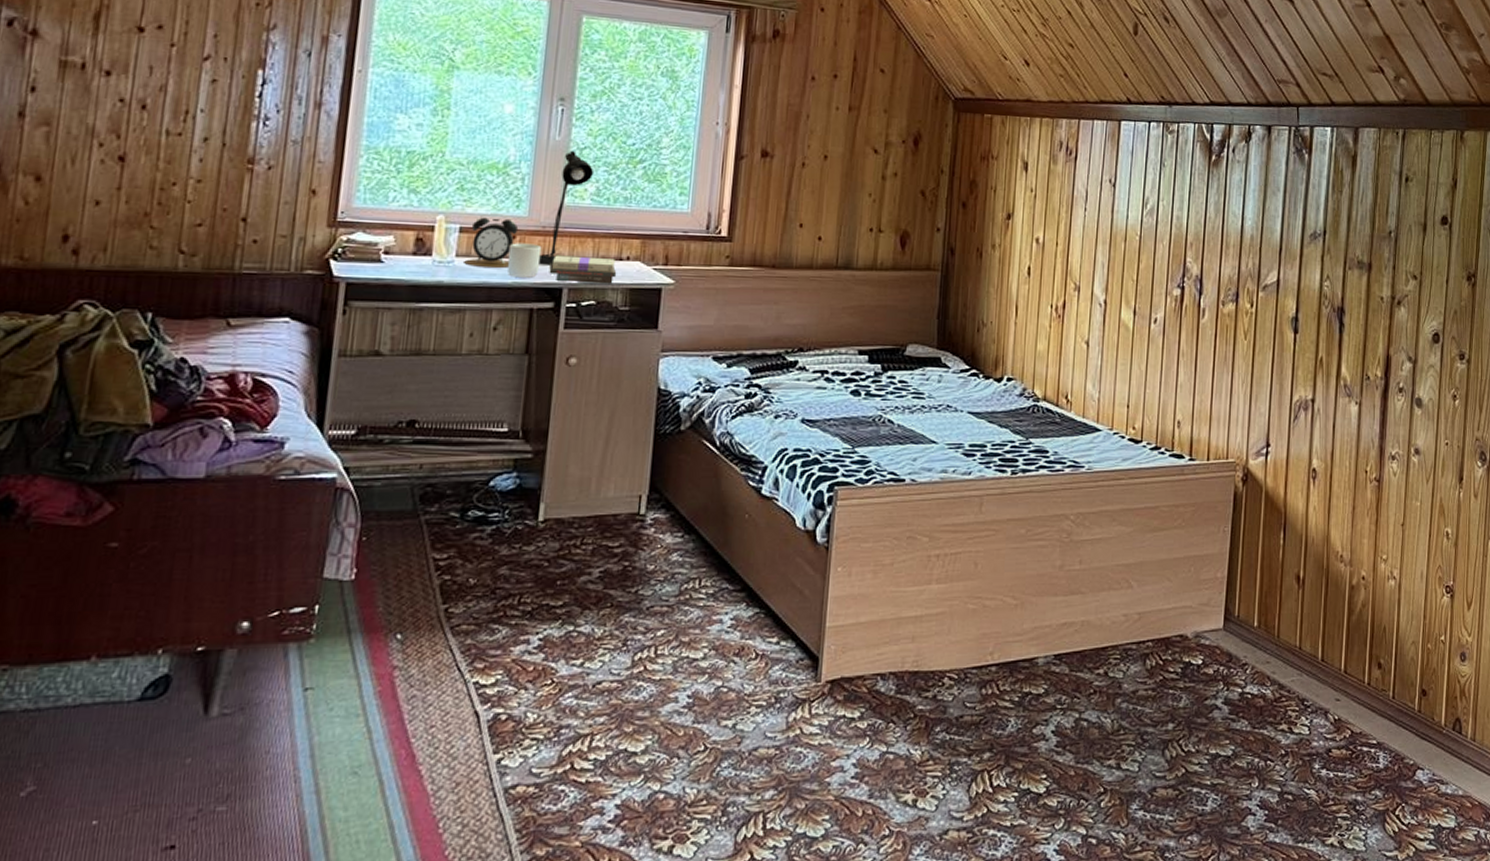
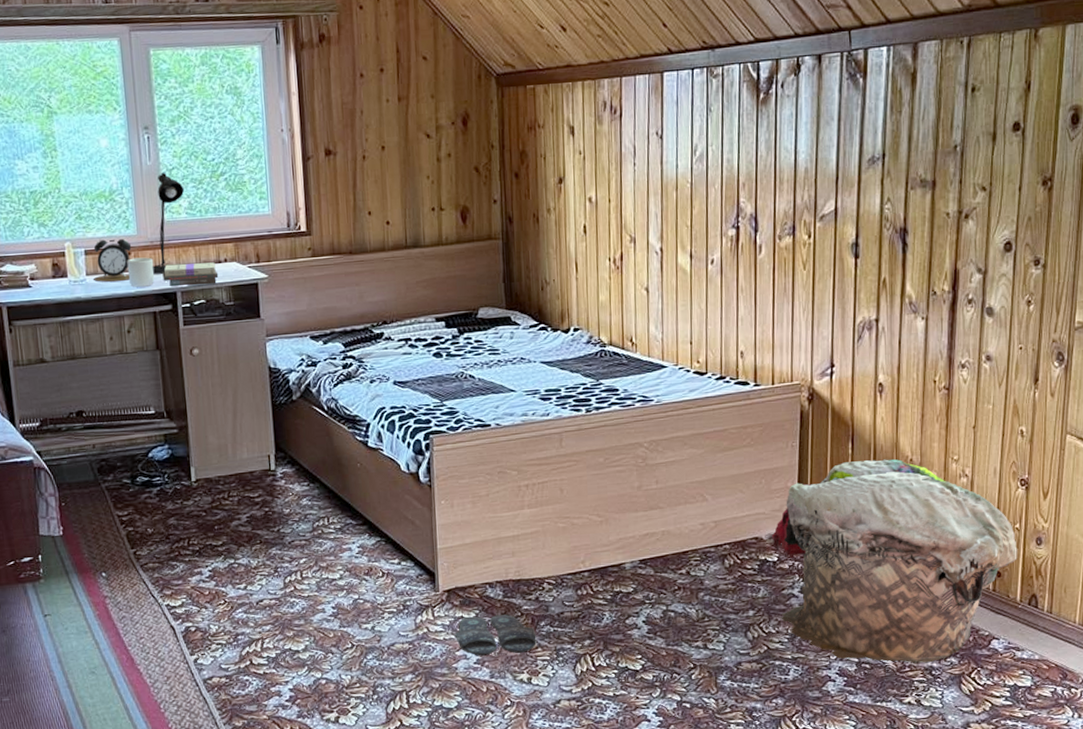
slippers: none [832,715,929,768] -> present [454,614,537,656]
laundry basket: none [1197,553,1442,795] -> present [771,459,1017,663]

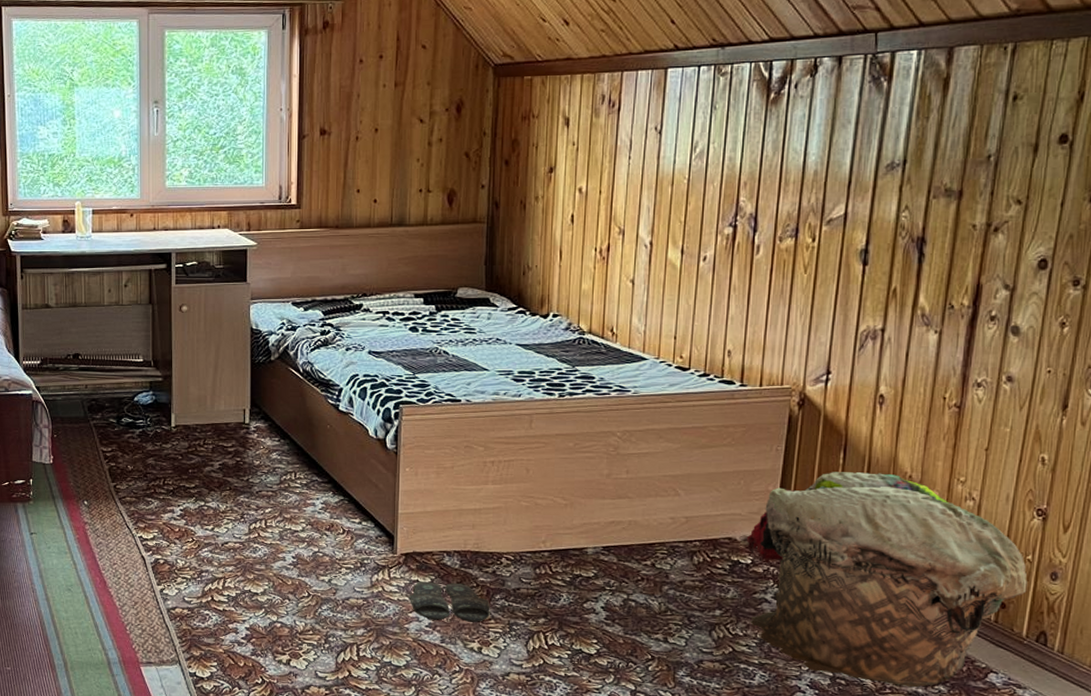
alarm clock: present [93,235,132,283] -> none [98,197,135,240]
mug: present [127,257,155,287] -> none [129,219,153,246]
desk lamp: present [153,173,184,275] -> none [152,144,185,237]
books: present [162,262,219,286] -> none [160,227,211,248]

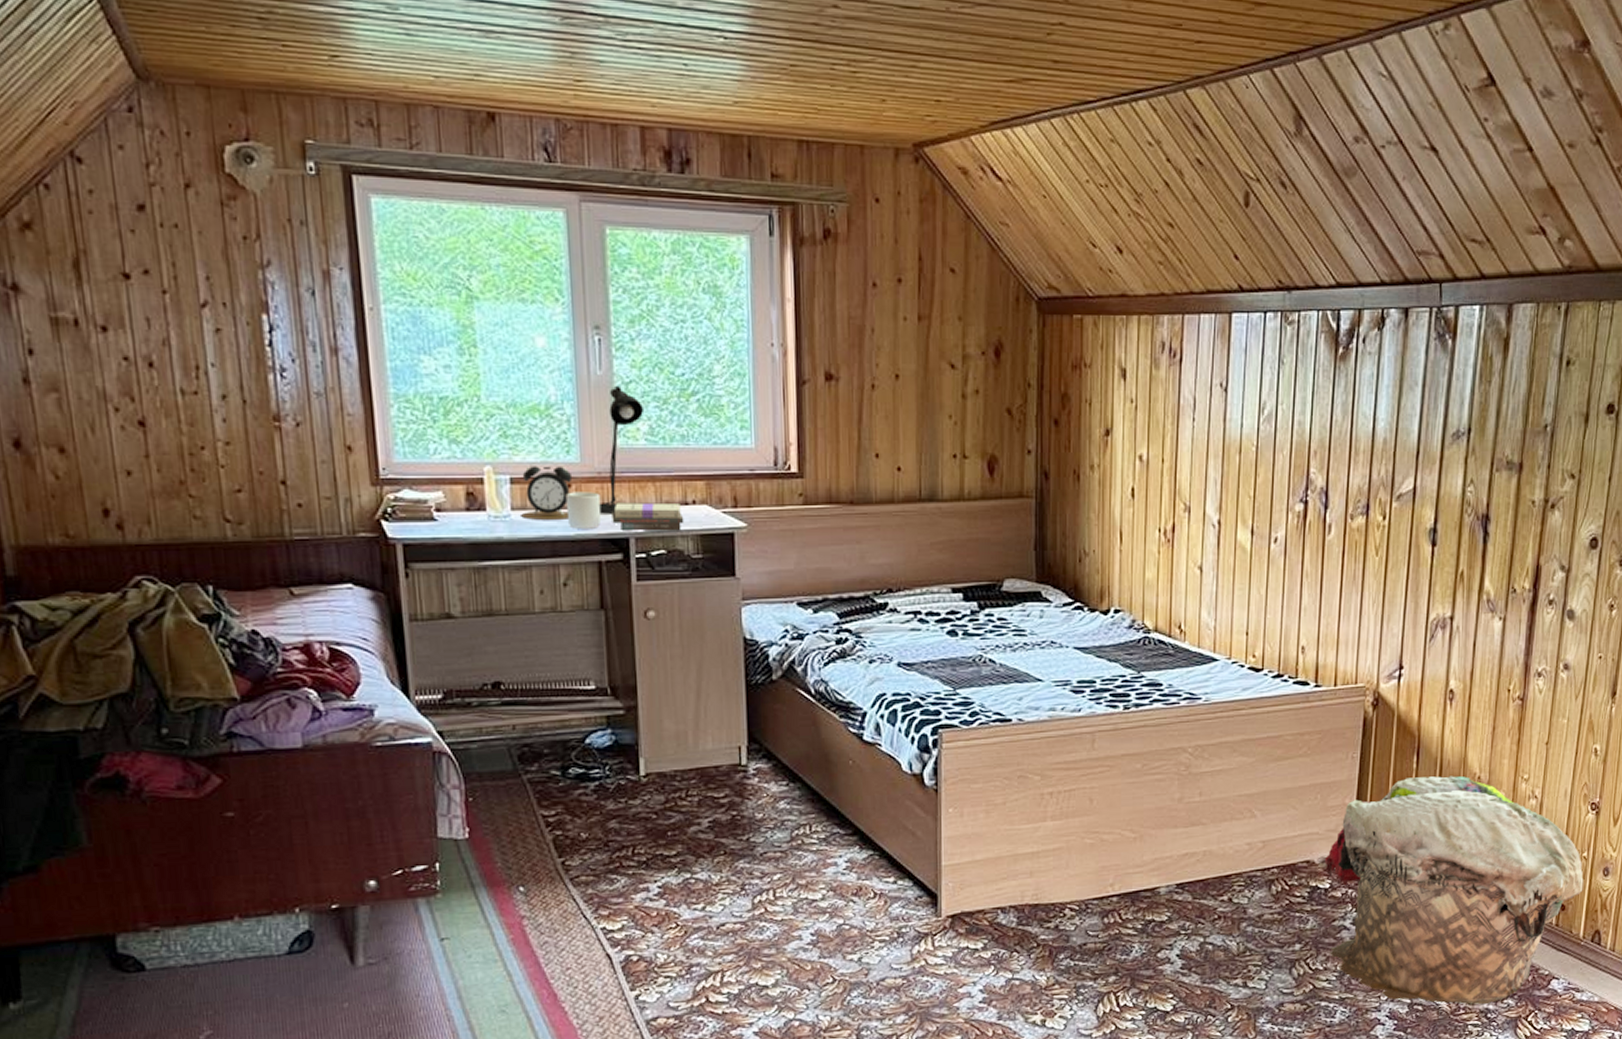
alarm clock: none [98,197,135,240] -> present [521,461,573,521]
mug: none [129,219,153,246] -> present [565,492,602,529]
desk lamp: none [152,144,185,237] -> present [599,387,643,516]
books: none [160,227,211,248] -> present [611,502,684,531]
slippers: present [408,581,490,622] -> none [957,945,1054,994]

